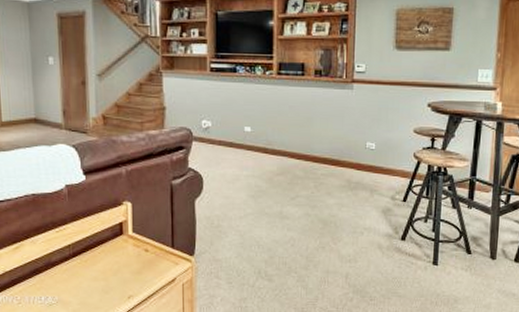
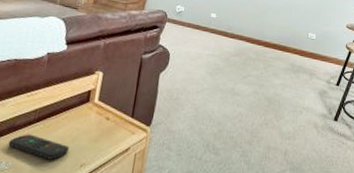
remote control: none [49,269,112,293] -> present [8,134,69,160]

